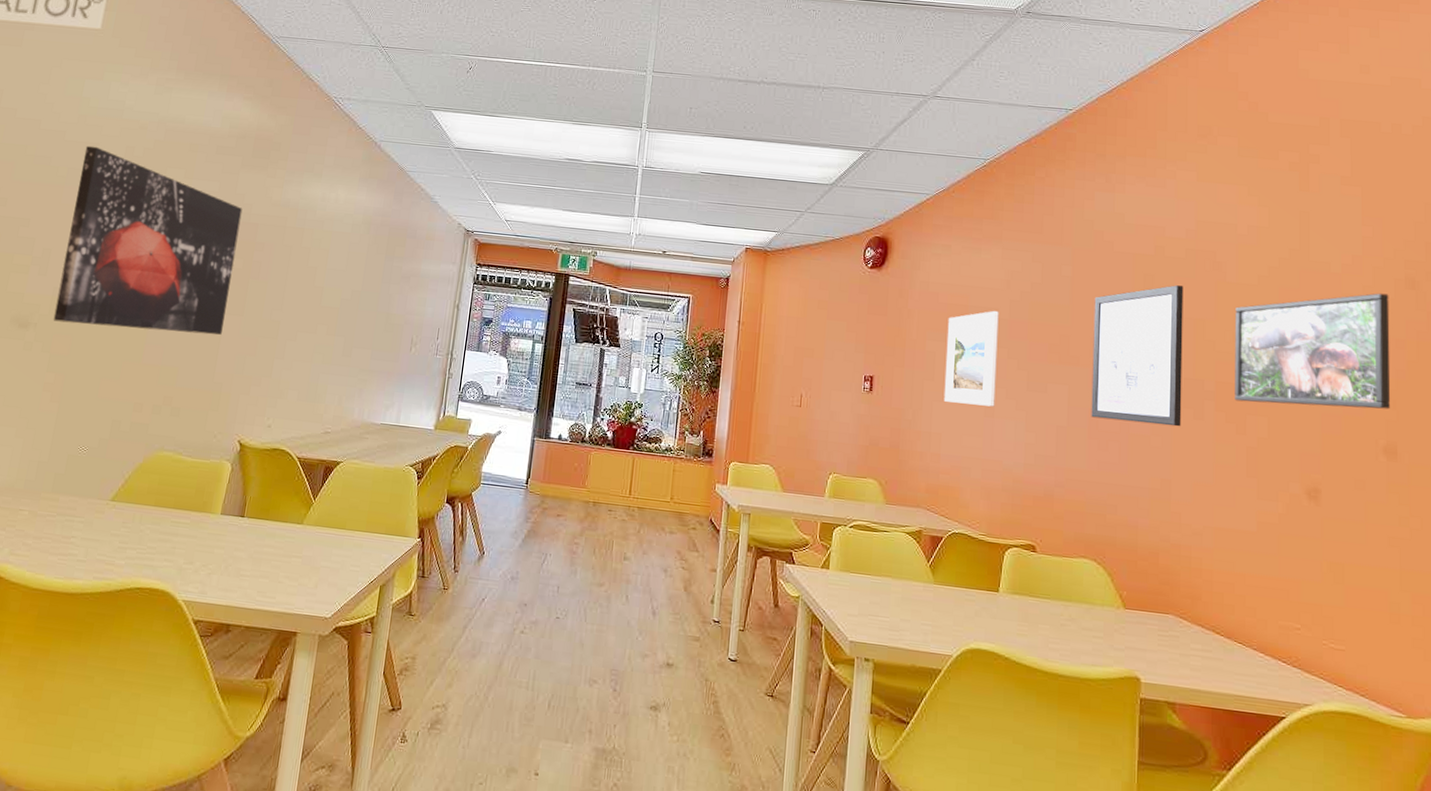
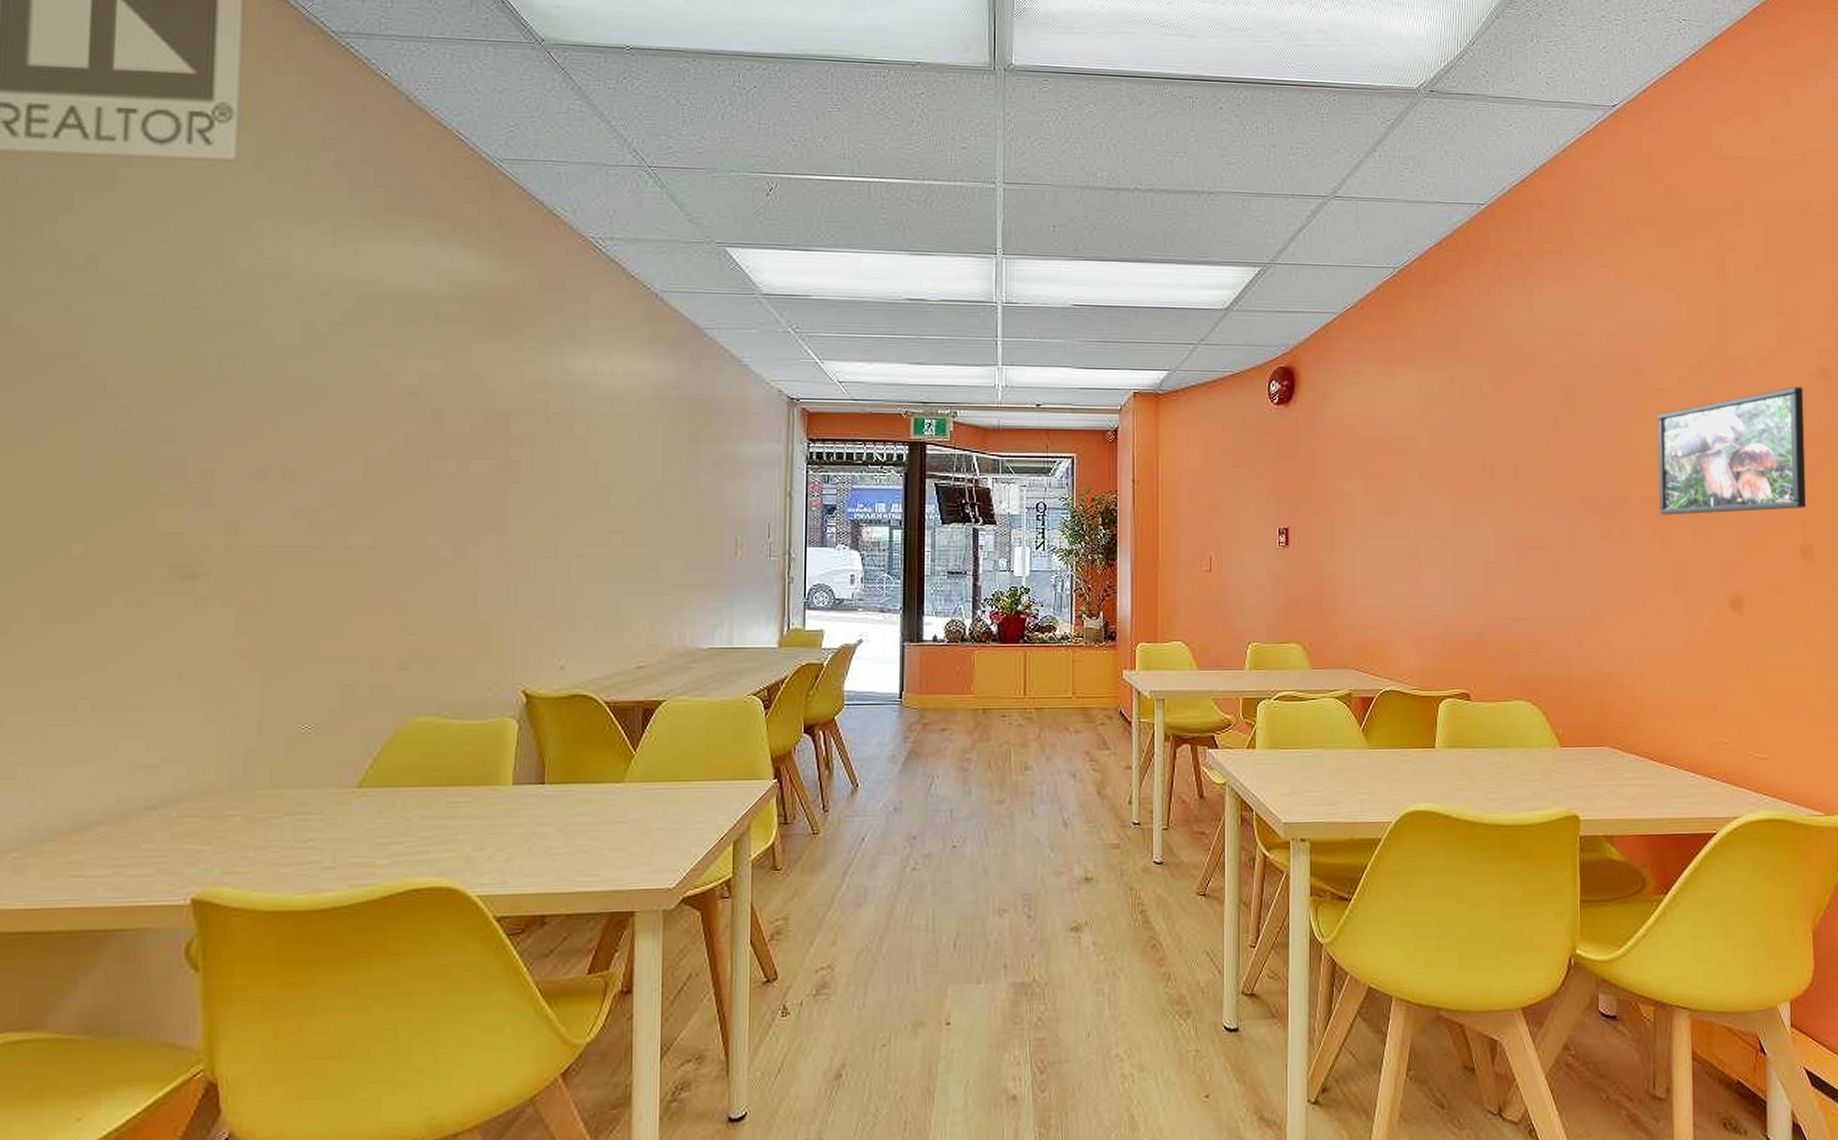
wall art: present [53,145,243,335] -> none [232,324,484,566]
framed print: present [943,310,999,407] -> none [1365,440,1420,548]
wall art: present [1091,285,1184,427] -> none [1517,396,1609,549]

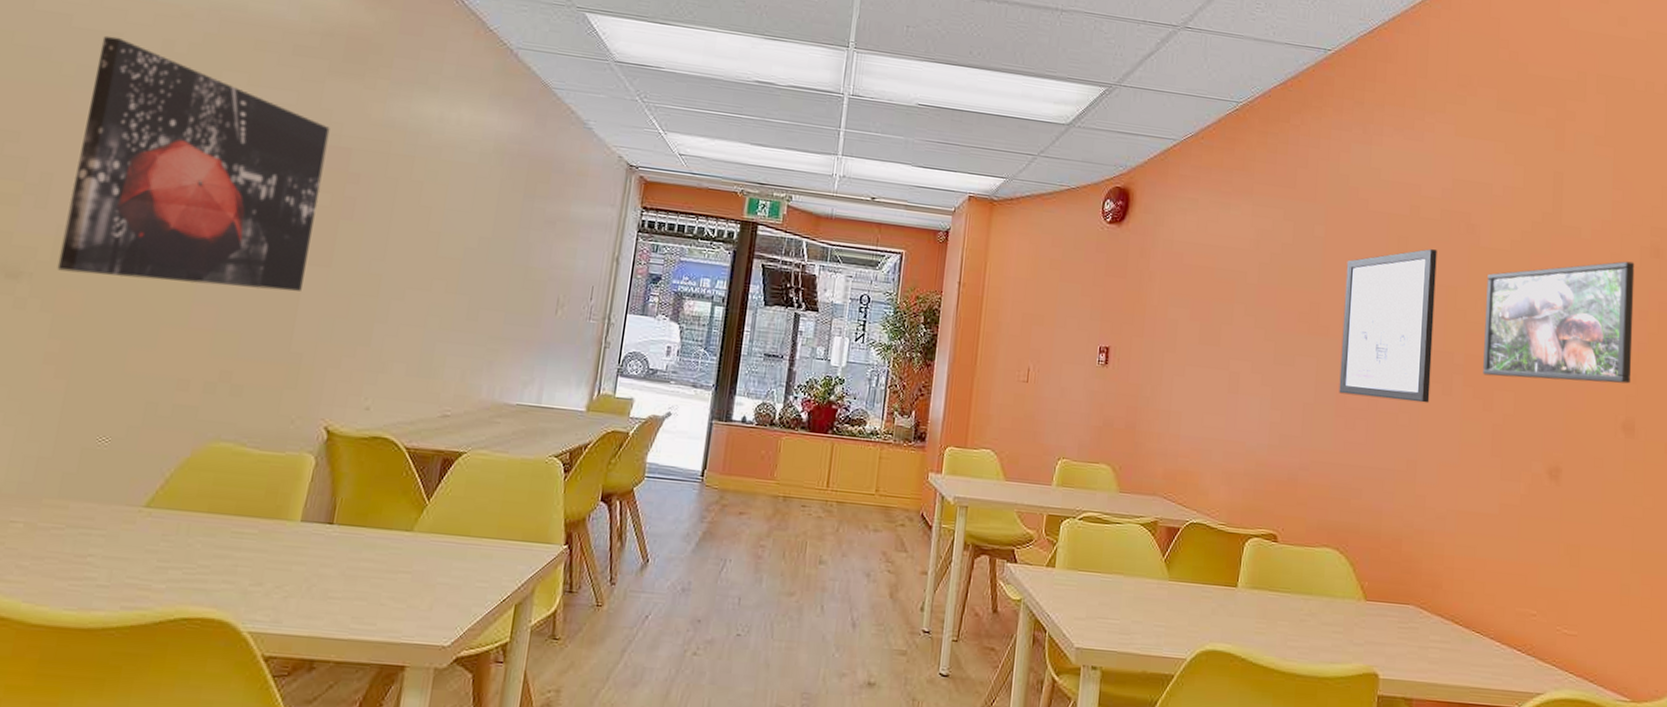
wall art: none [232,324,484,566] -> present [57,35,330,292]
wall art: none [1517,396,1609,549] -> present [1339,249,1437,403]

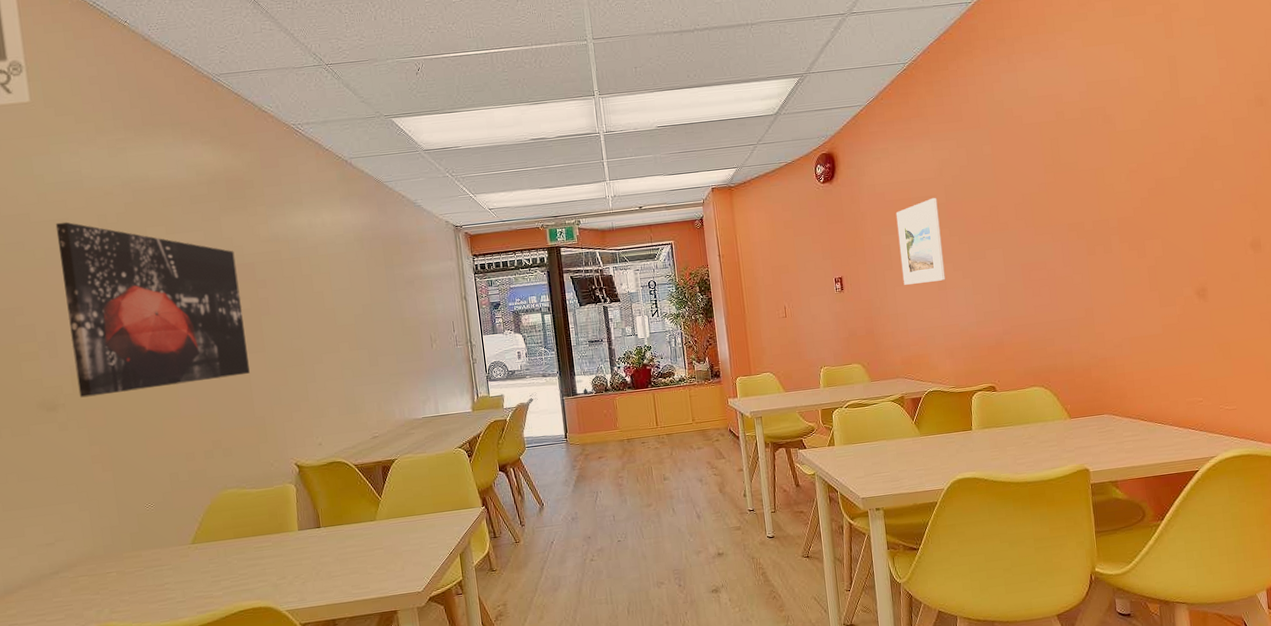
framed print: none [1185,274,1247,382] -> present [895,197,946,285]
wall art: present [1339,249,1437,403] -> none [1013,142,1095,271]
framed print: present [1483,261,1635,384] -> none [1126,114,1253,231]

